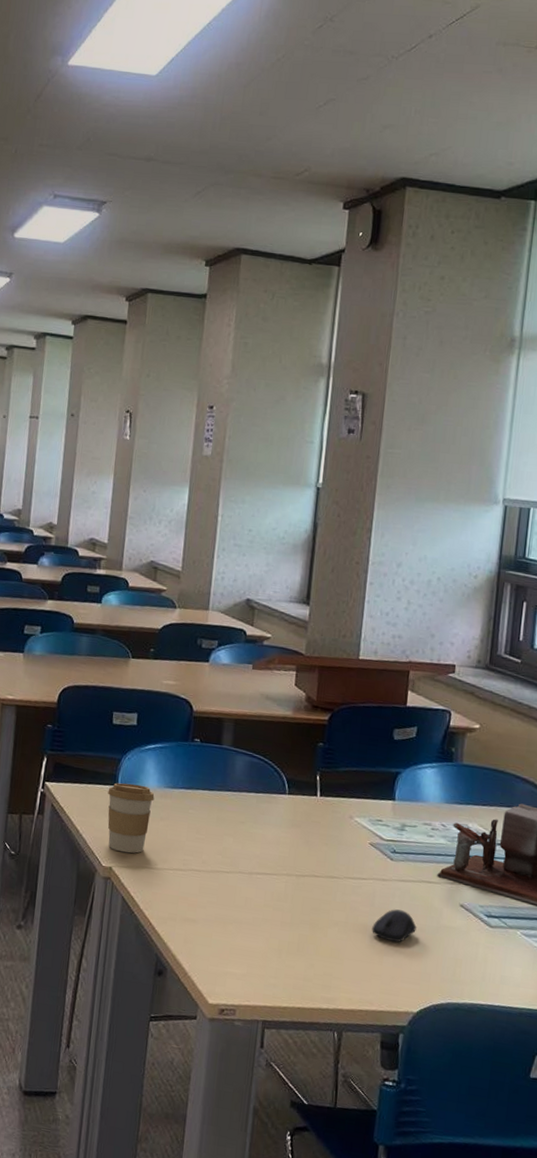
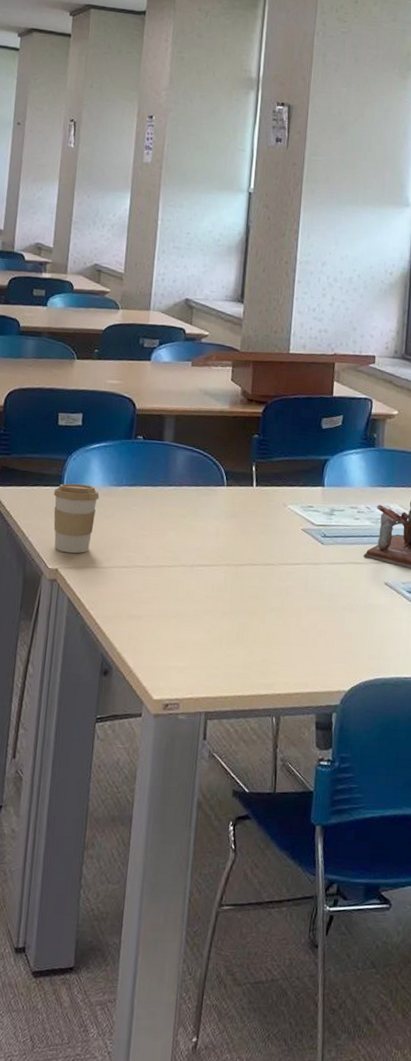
computer mouse: present [372,909,417,943] -> none [305,591,346,624]

